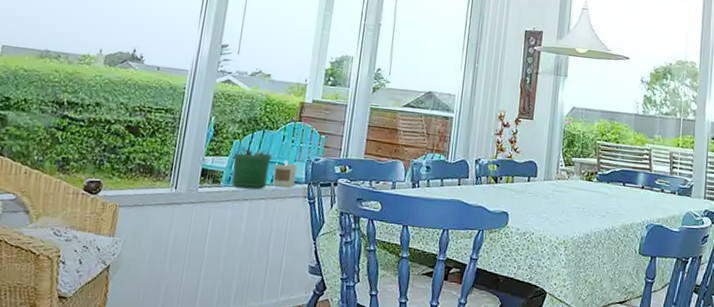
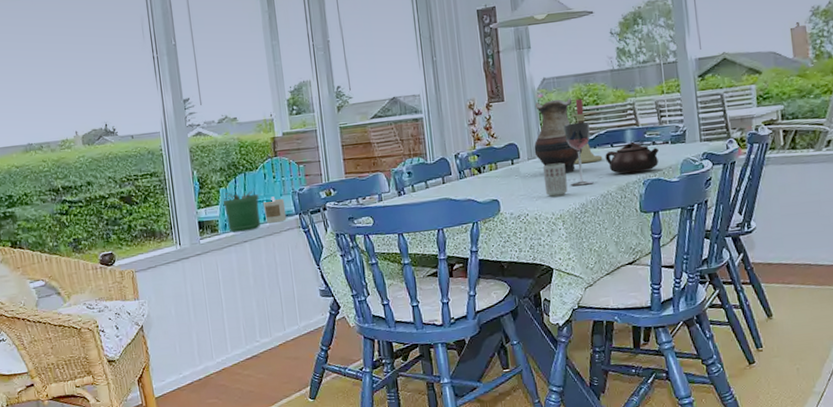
vase: none [551,128,597,201] -> present [534,98,583,172]
cup: none [554,188,578,222] -> present [542,162,568,197]
wineglass: none [579,154,608,217] -> present [563,121,594,187]
candlestick: none [586,133,614,197] -> present [571,98,603,165]
teapot: none [616,185,665,216] -> present [605,142,659,174]

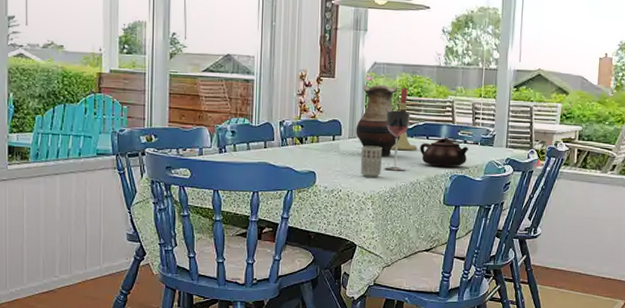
planter: present [221,189,263,234] -> none [36,120,81,165]
candle: present [262,196,287,224] -> none [79,133,103,161]

